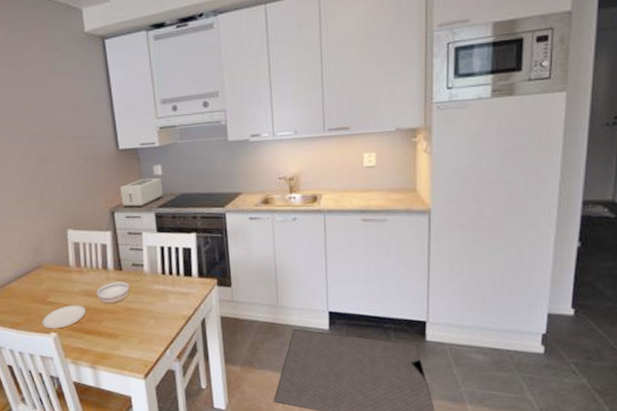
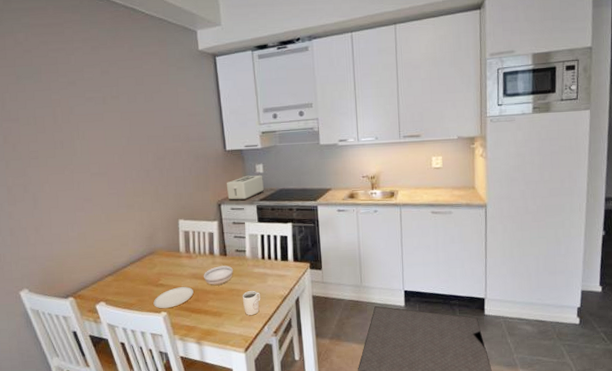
mug: none [140,309,162,338] -> present [242,290,261,315]

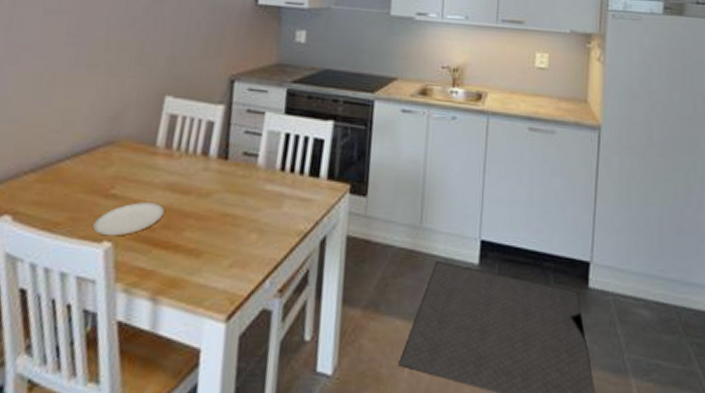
bowl: present [203,265,233,285] -> none [184,174,234,205]
toaster: present [226,175,264,201] -> none [246,43,304,80]
mug: present [242,290,261,315] -> none [237,218,269,259]

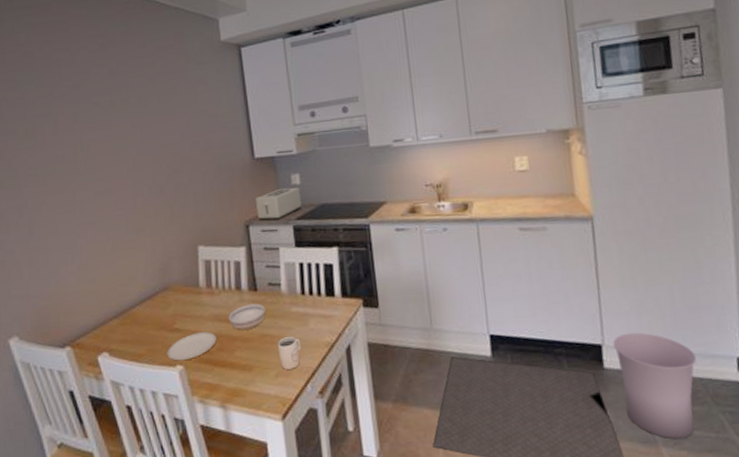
bowl: none [184,174,234,205] -> present [228,303,266,330]
mug: none [237,218,269,259] -> present [277,336,301,370]
toaster: none [246,43,304,80] -> present [255,187,302,221]
waste bin: none [600,252,675,370] -> present [612,332,697,440]

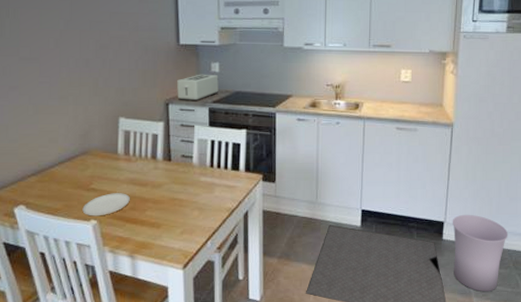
bowl: present [228,303,266,330] -> none [142,172,177,193]
mug: present [277,336,301,370] -> none [185,201,206,228]

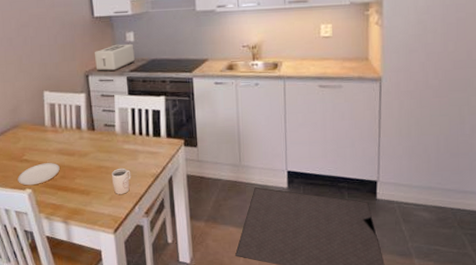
mug: none [185,201,206,228] -> present [111,168,131,194]
waste bin: present [452,214,508,292] -> none [386,172,451,254]

